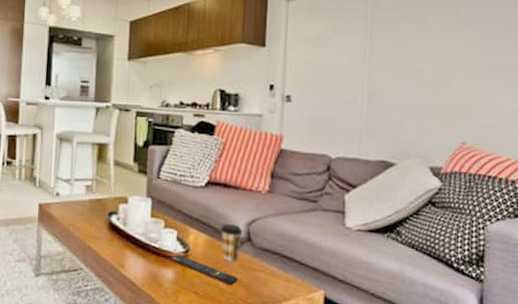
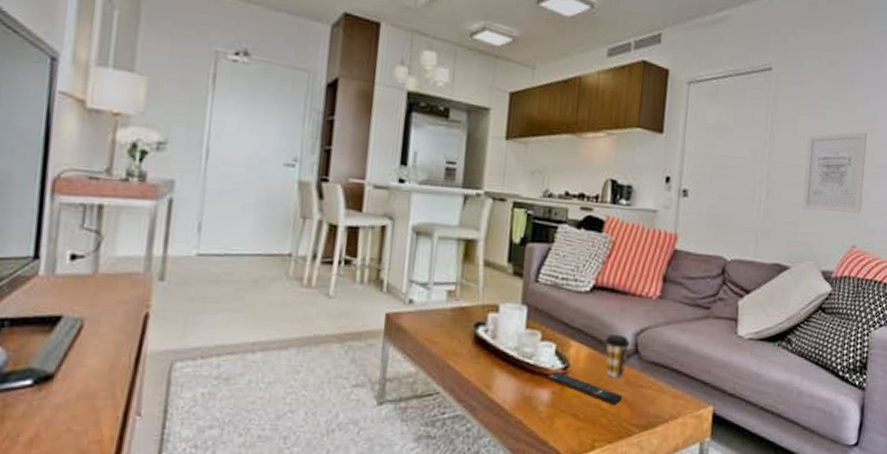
wall art: none [406,33,473,111] -> present [802,132,867,214]

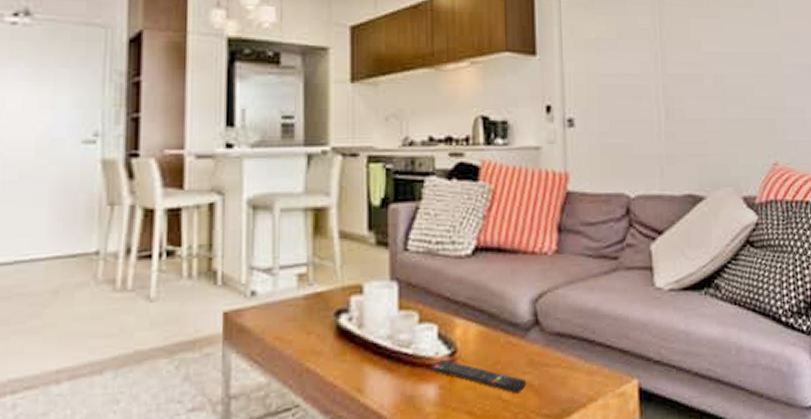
coffee cup: present [605,335,630,379] -> none [497,304,527,360]
wall art: present [802,132,867,214] -> none [704,29,778,126]

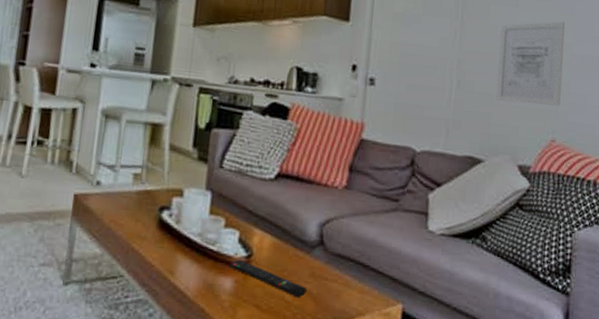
wall art: none [704,29,778,126] -> present [496,21,565,106]

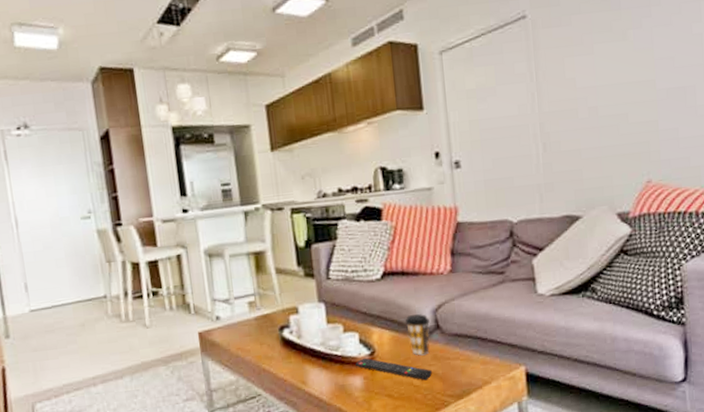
coffee cup: none [289,224,315,270] -> present [405,314,430,356]
wall art: present [496,21,565,106] -> none [578,58,651,154]

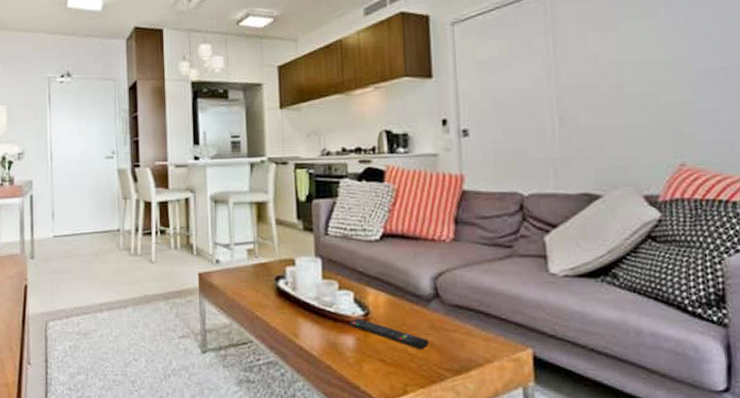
coffee cup: present [405,314,430,356] -> none [402,280,428,323]

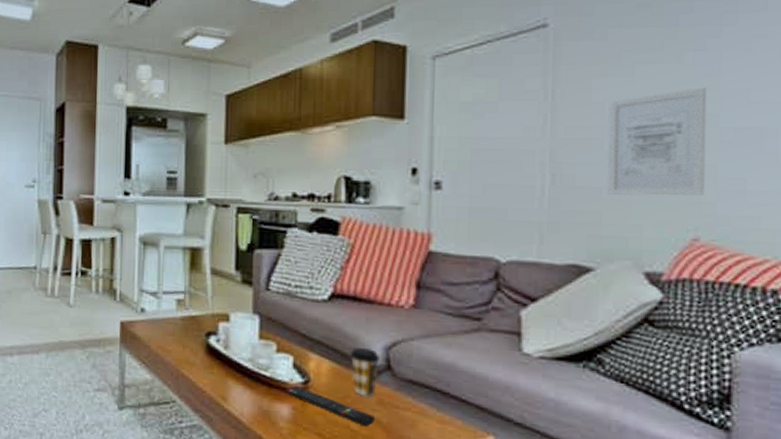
coffee cup: none [402,280,428,323] -> present [349,348,380,397]
wall art: none [601,36,686,131] -> present [607,87,707,196]

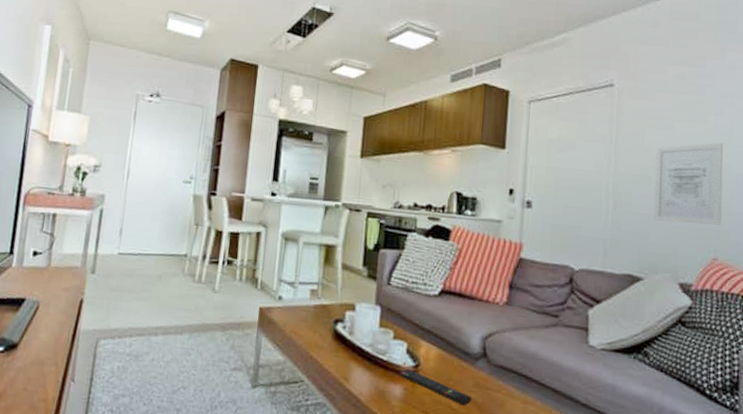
coffee cup: present [349,348,380,397] -> none [453,337,478,380]

